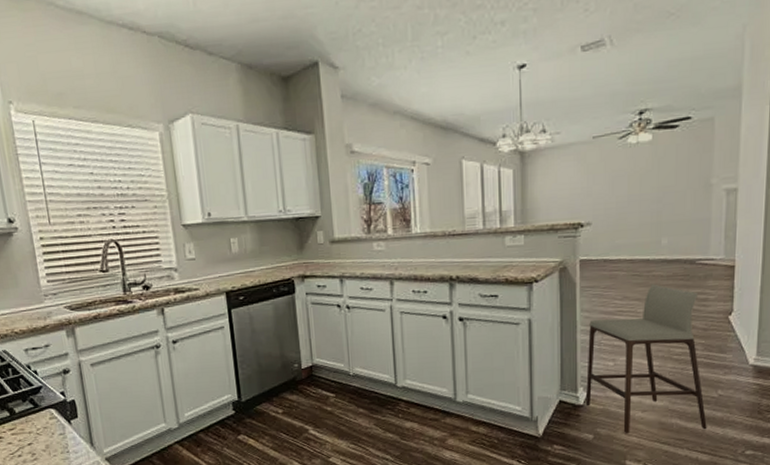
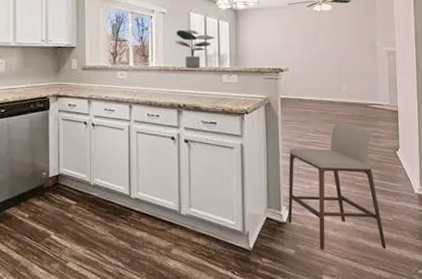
potted plant: none [443,182,496,232] -> present [175,30,216,69]

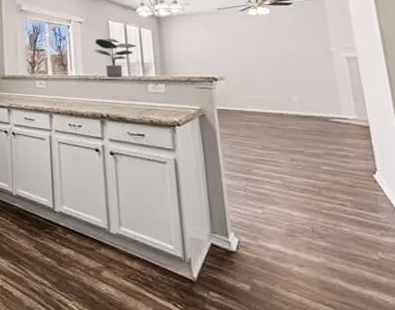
bar stool: present [287,121,386,251] -> none [233,137,374,296]

